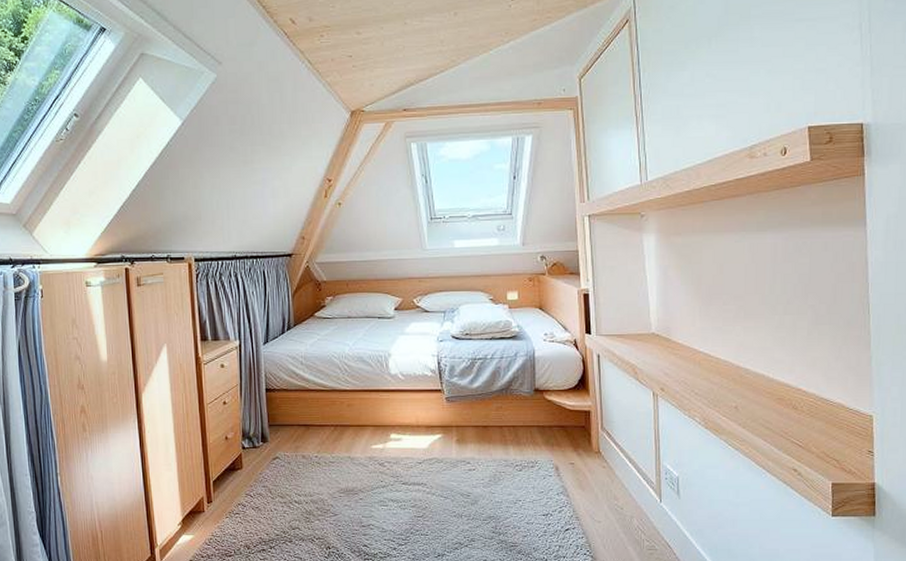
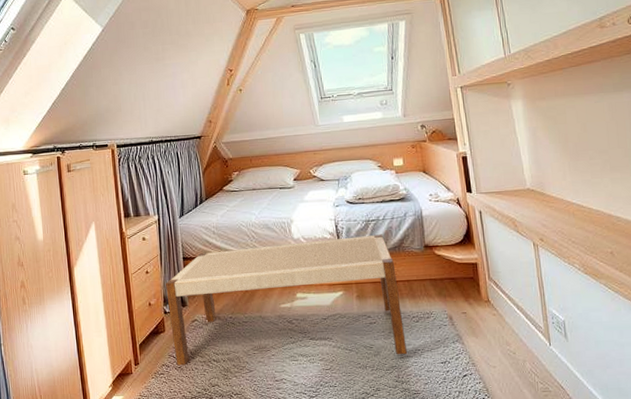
bench: none [245,374,506,506] -> present [166,234,407,366]

